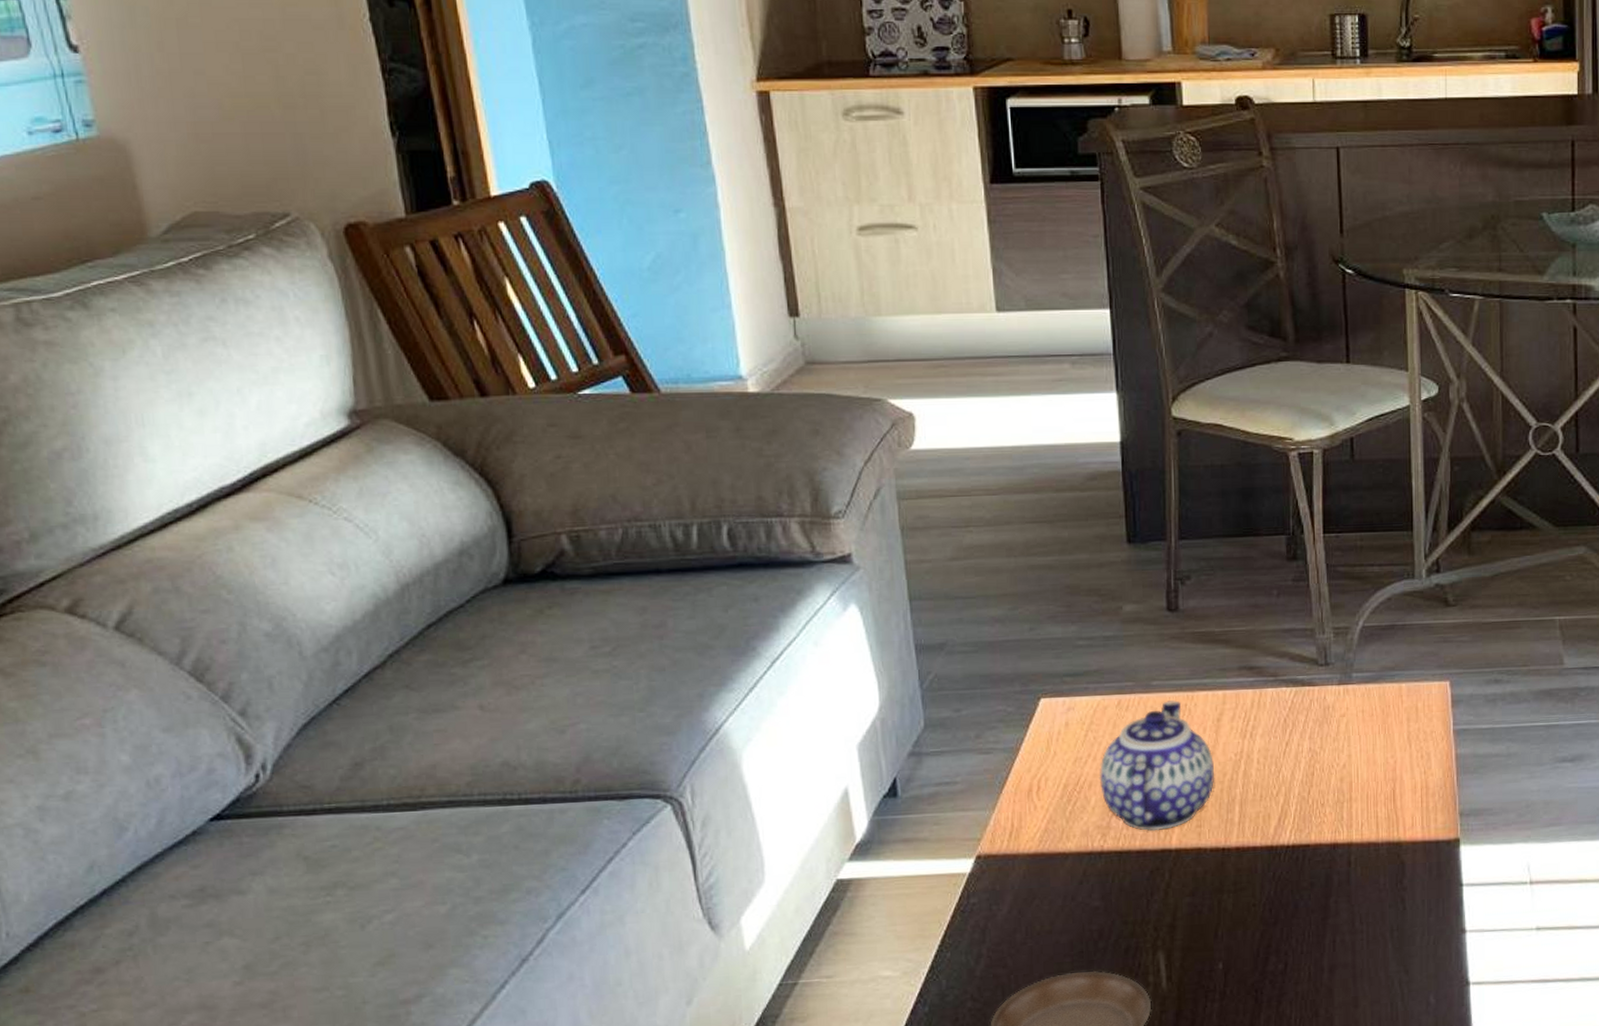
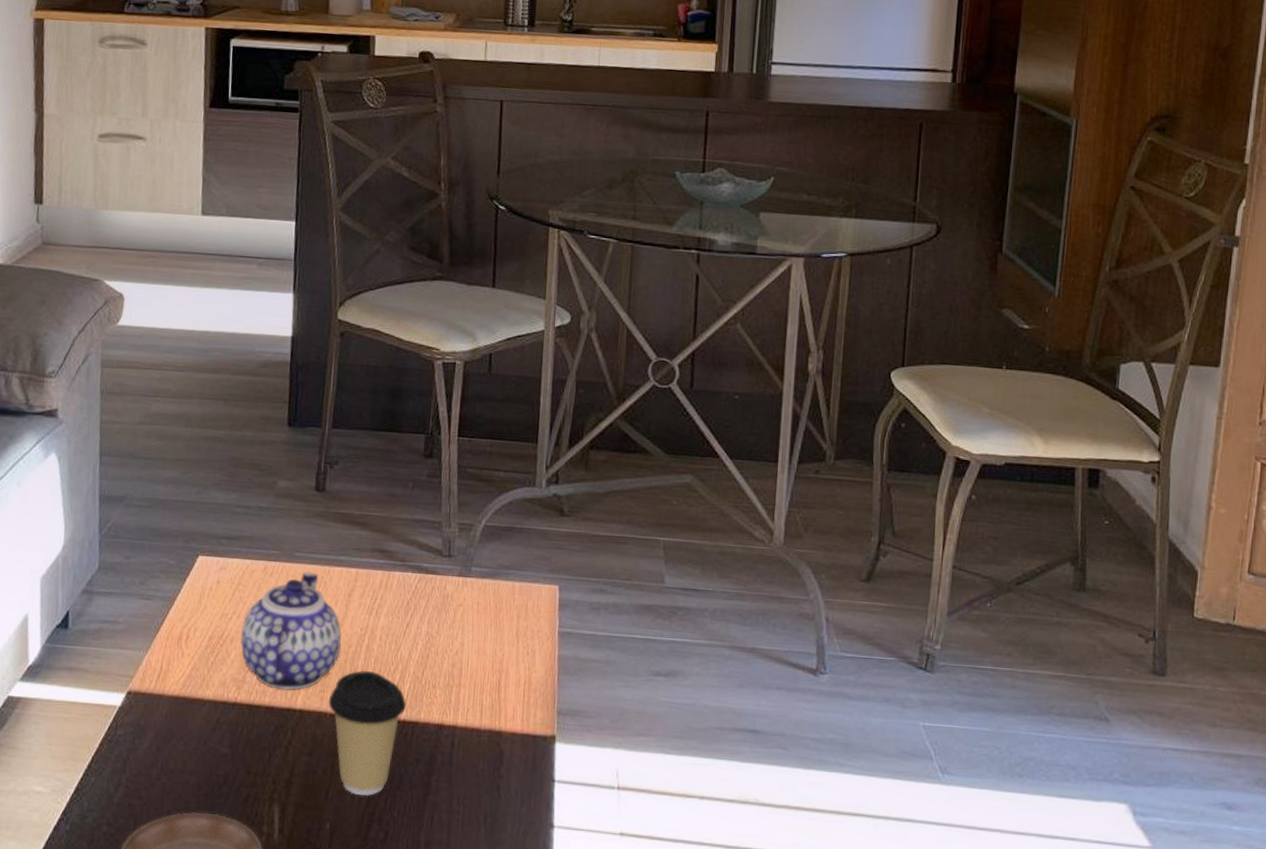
coffee cup: none [1207,798,1295,930] -> present [328,671,407,797]

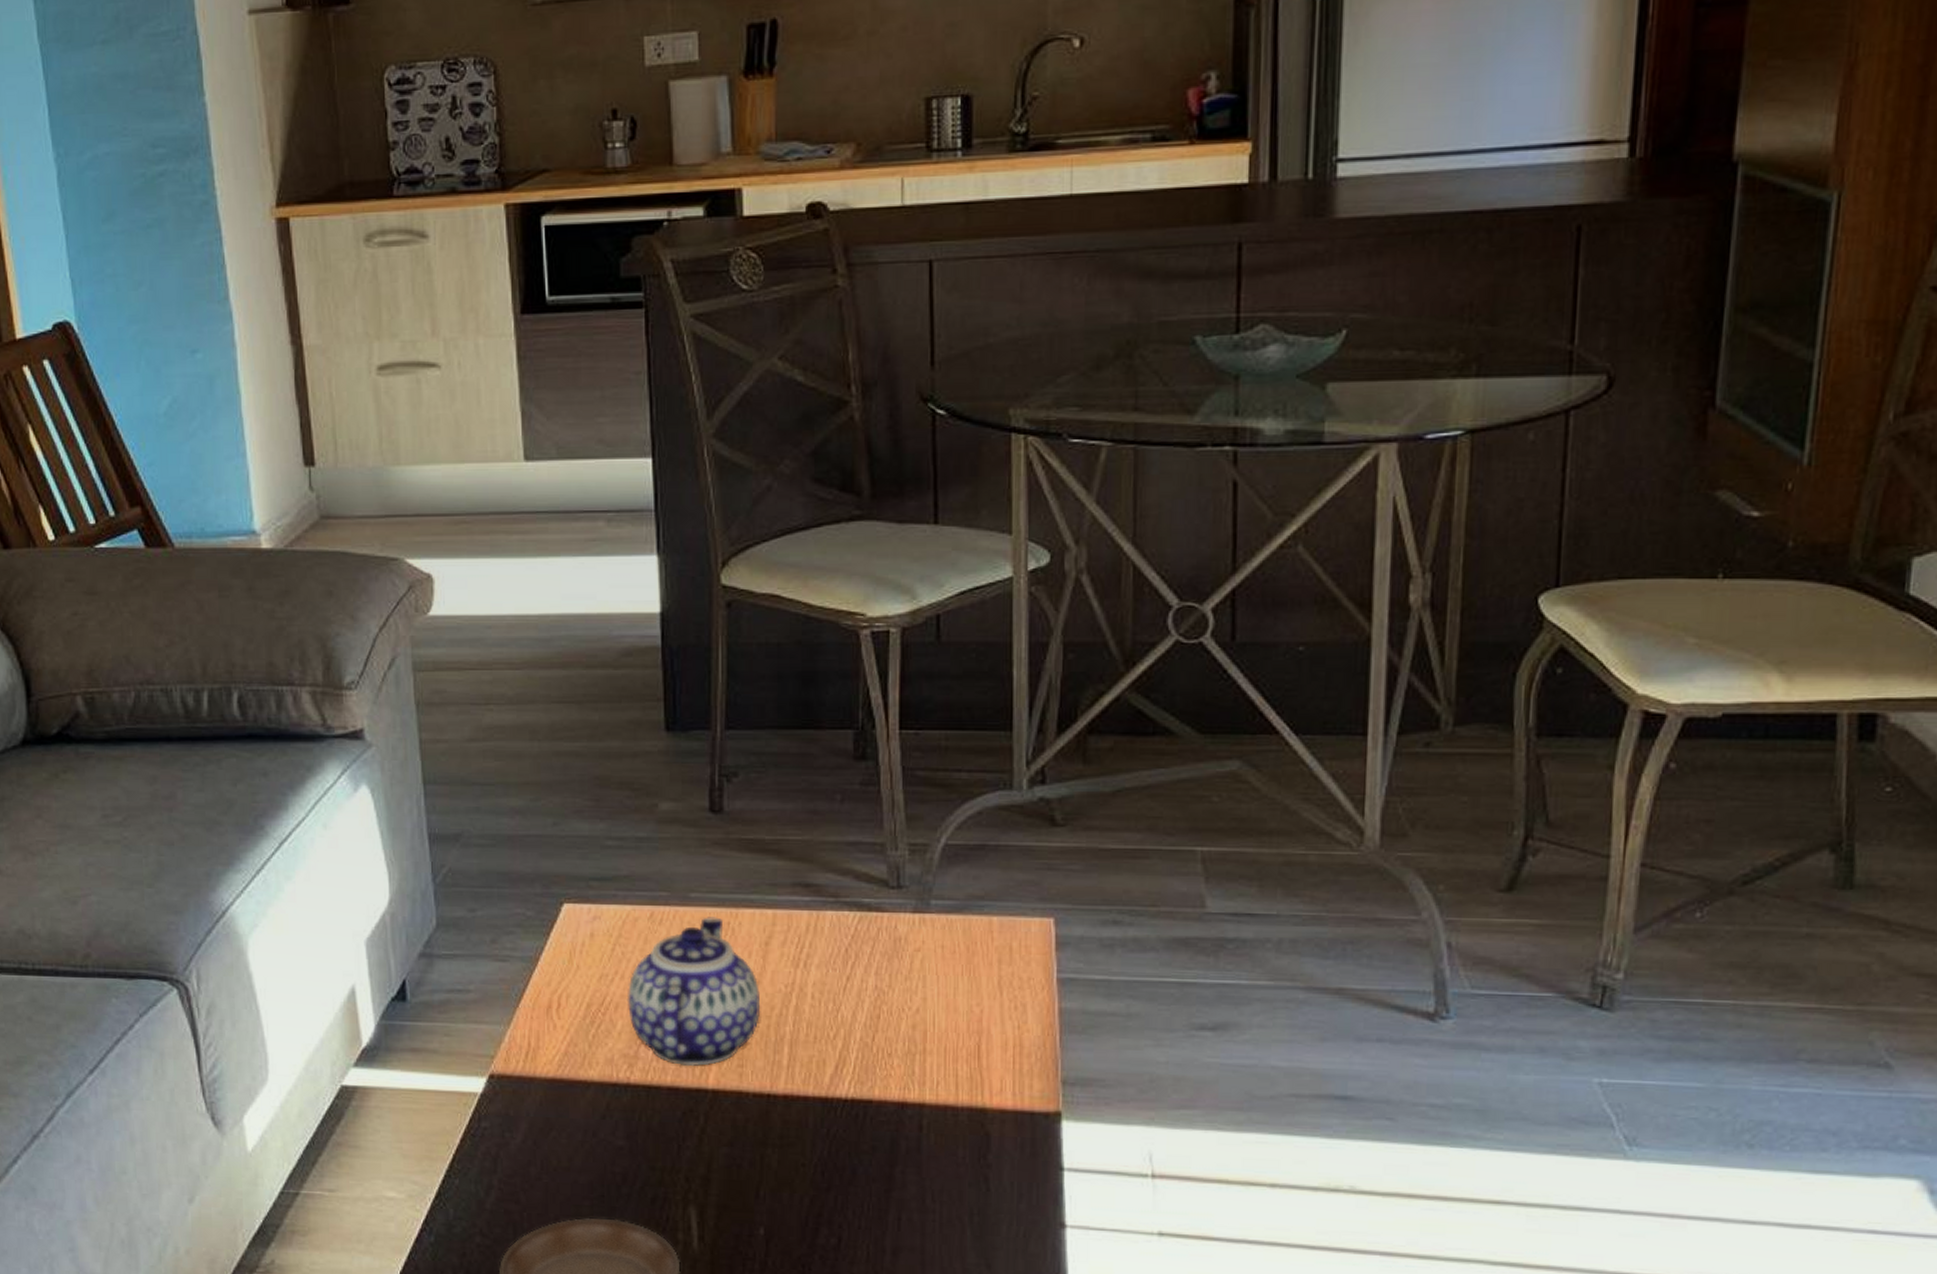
coffee cup: present [328,671,407,797] -> none [749,1038,855,1194]

